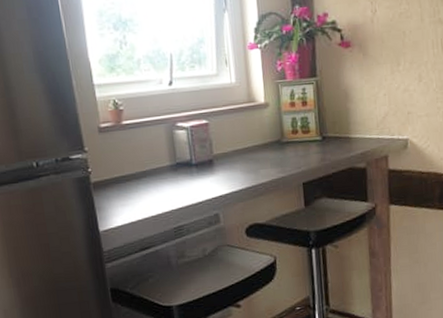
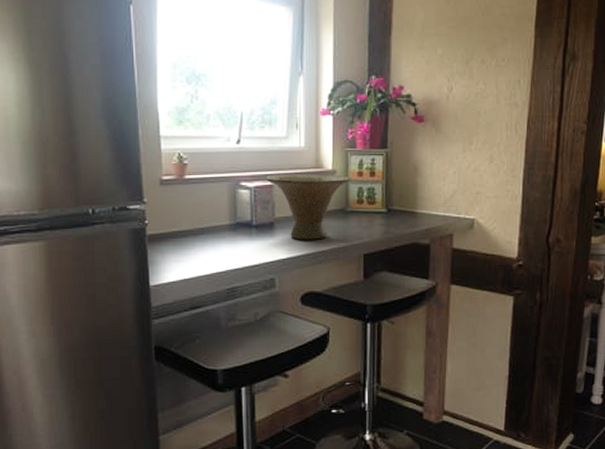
bowl: none [201,107,285,175] -> present [266,174,353,240]

